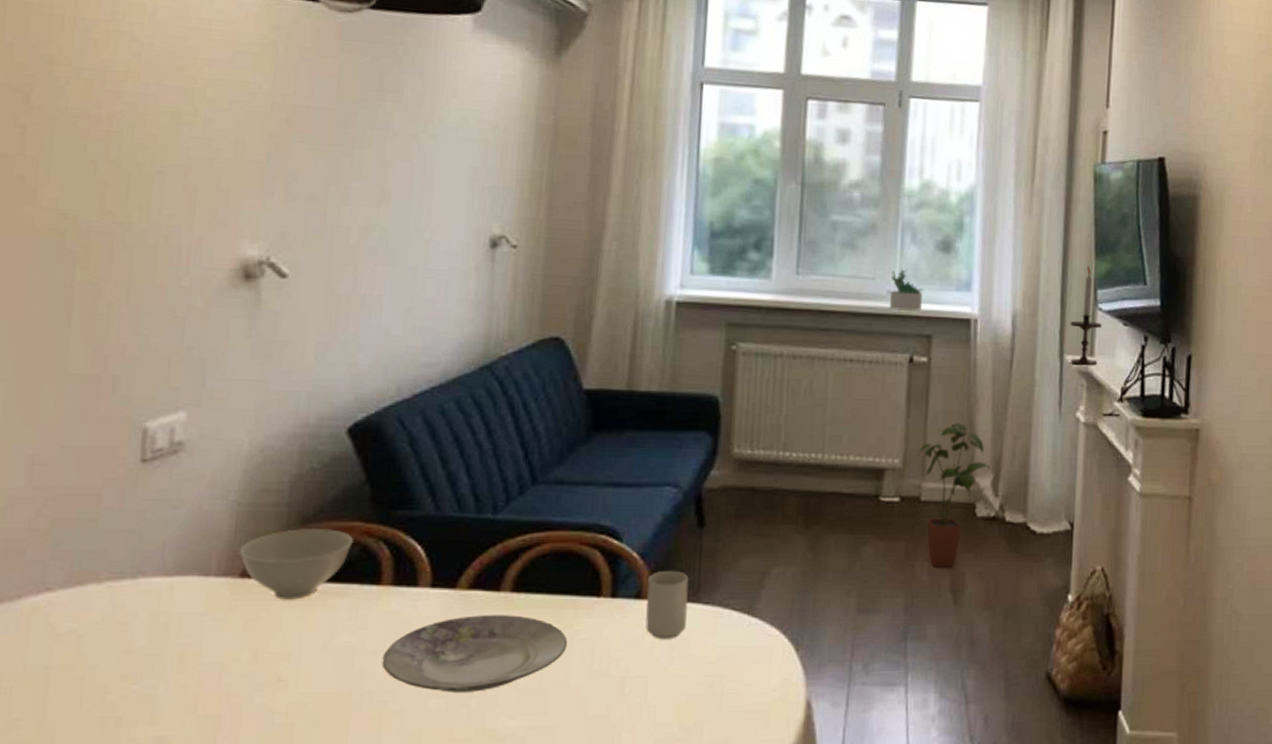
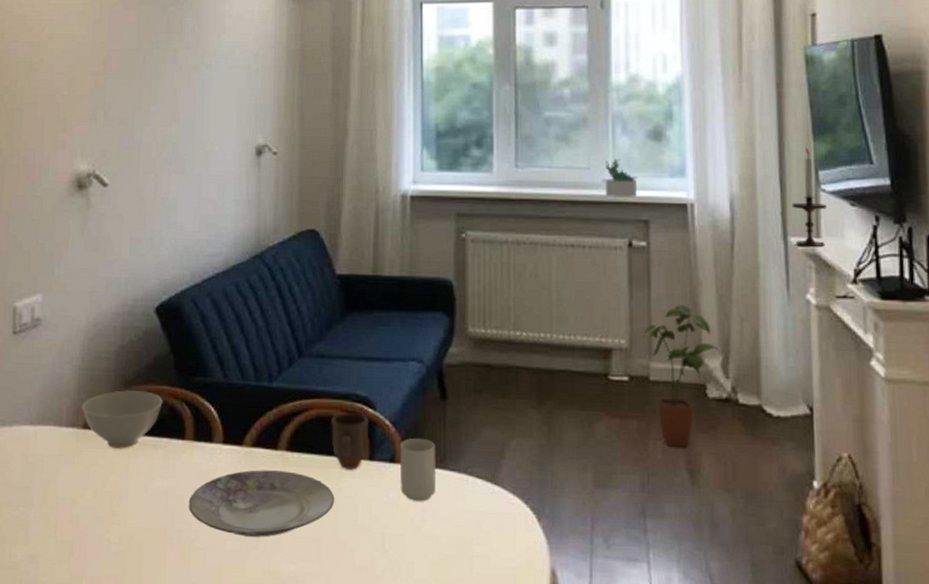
mug: none [566,544,614,609] -> present [330,411,370,469]

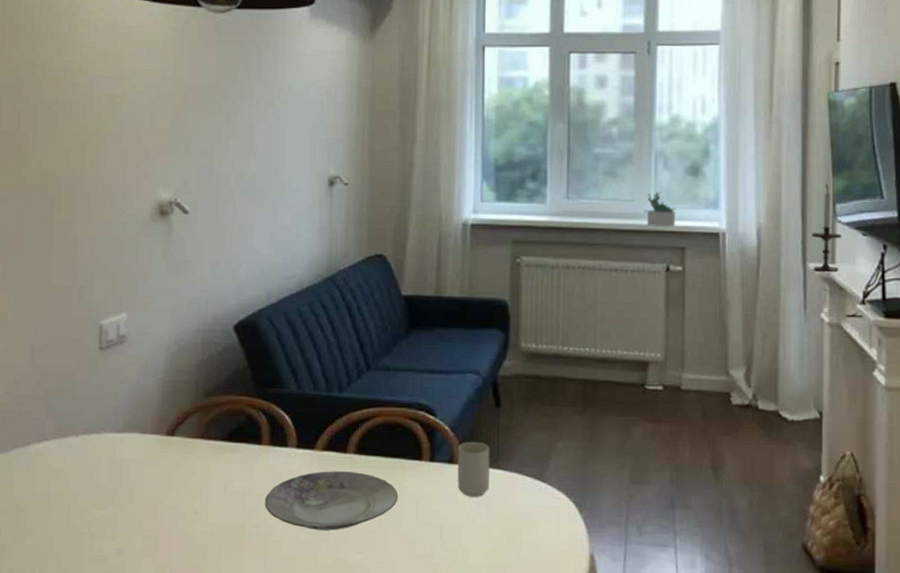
bowl: present [82,390,163,449] -> none [165,400,241,454]
mug: present [330,411,370,469] -> none [395,418,431,470]
house plant: present [643,305,719,448] -> none [677,323,743,449]

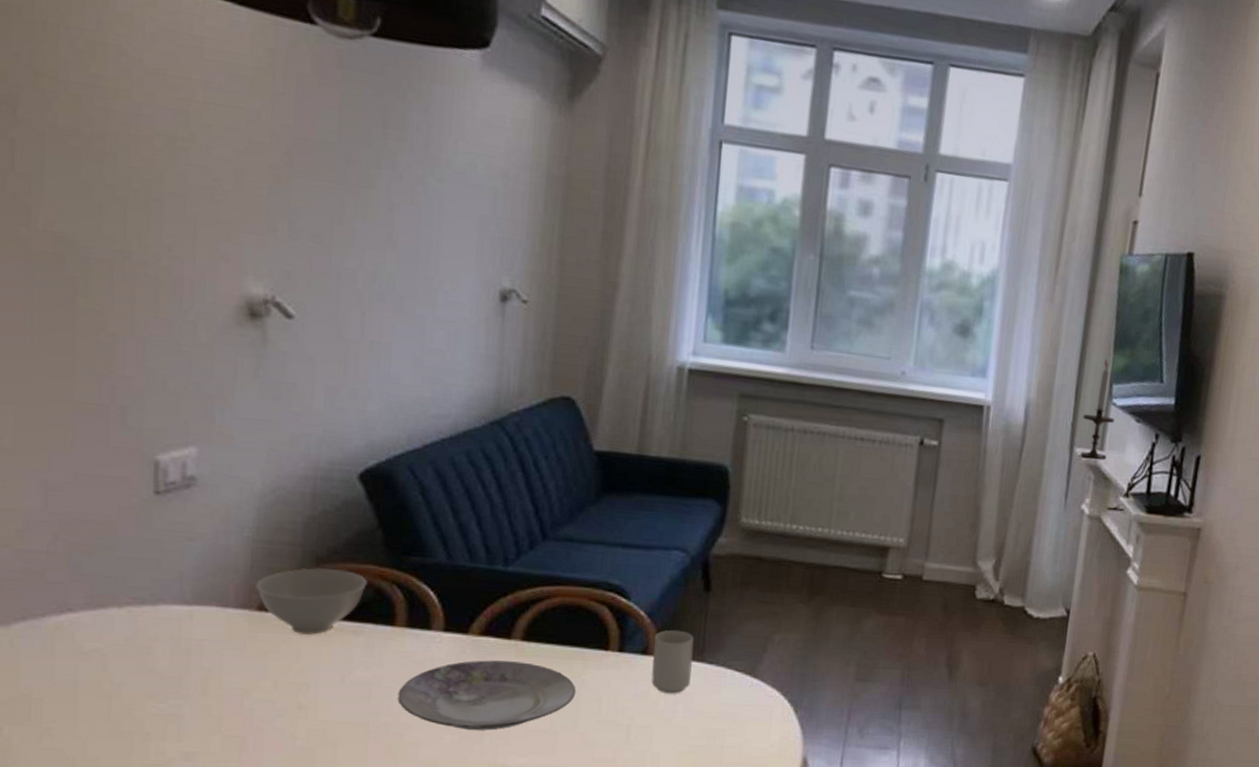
bowl: none [165,400,241,454] -> present [256,568,367,635]
succulent plant: present [646,192,676,227] -> none [902,351,939,395]

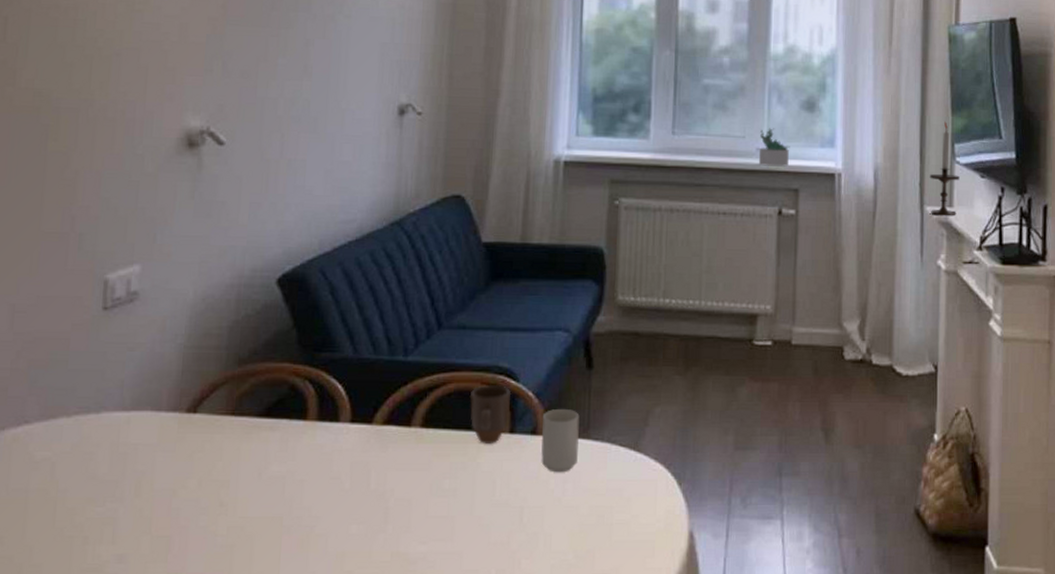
bowl: present [256,568,367,635] -> none [186,369,283,433]
plate: present [397,660,577,730] -> none [308,448,472,519]
mug: none [575,600,622,661] -> present [469,384,512,443]
succulent plant: none [902,351,939,395] -> present [758,128,790,167]

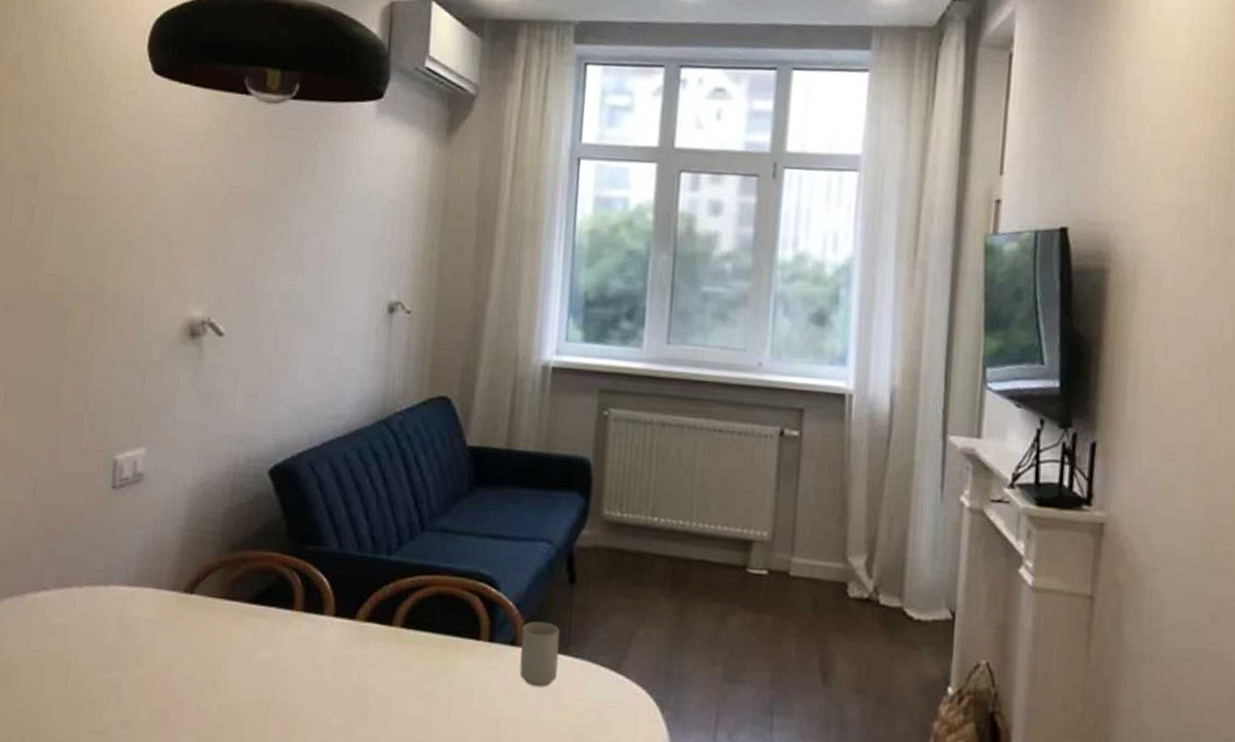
mug: present [469,384,512,443] -> none [450,590,492,650]
succulent plant: present [758,128,790,167] -> none [759,341,796,384]
candlestick: present [929,121,960,217] -> none [955,342,991,449]

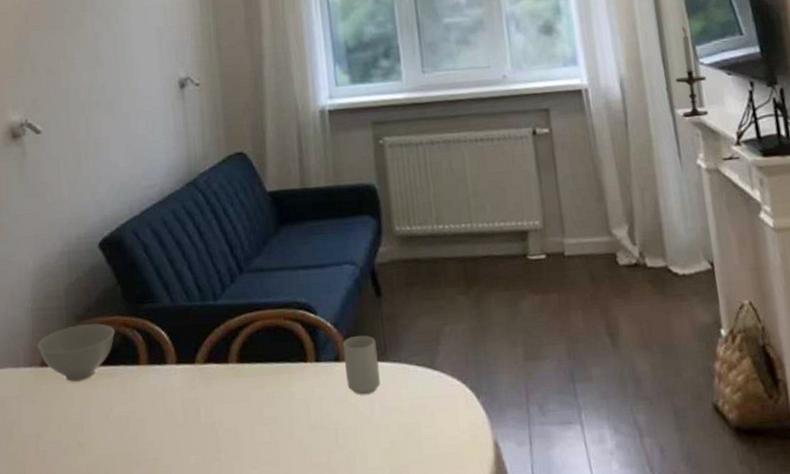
bowl: none [184,555,272,617] -> present [37,323,115,382]
candlestick: none [955,342,991,449] -> present [675,26,709,118]

